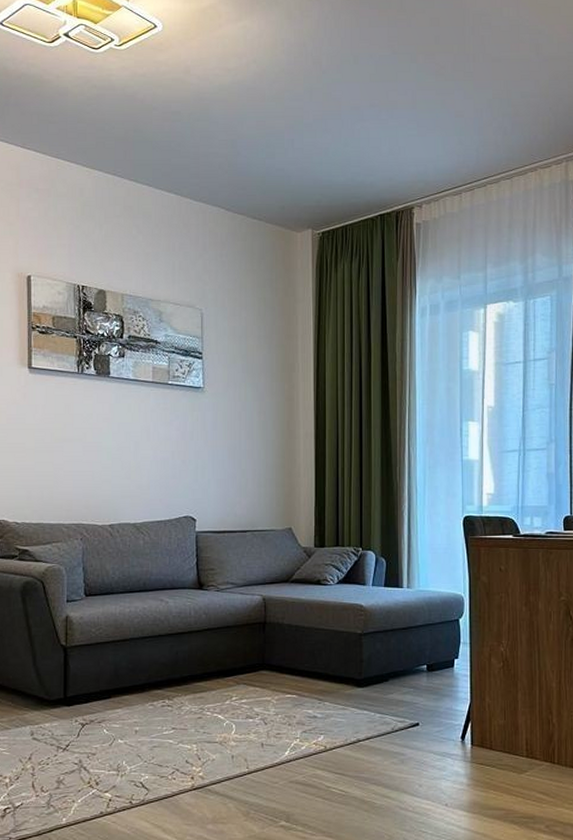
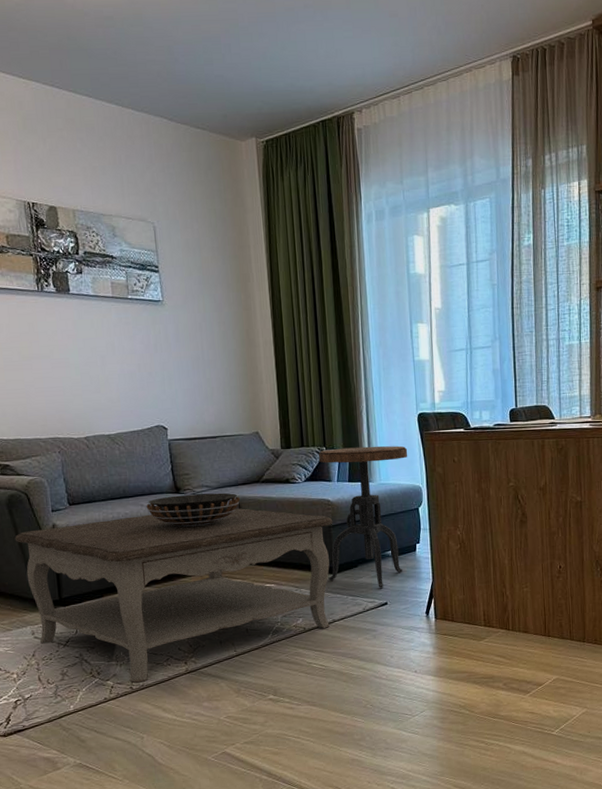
coffee table: none [25,609,365,797] -> present [14,508,333,683]
decorative bowl: none [166,591,266,626] -> present [146,492,240,527]
side table: none [353,549,451,706] -> present [318,445,408,588]

